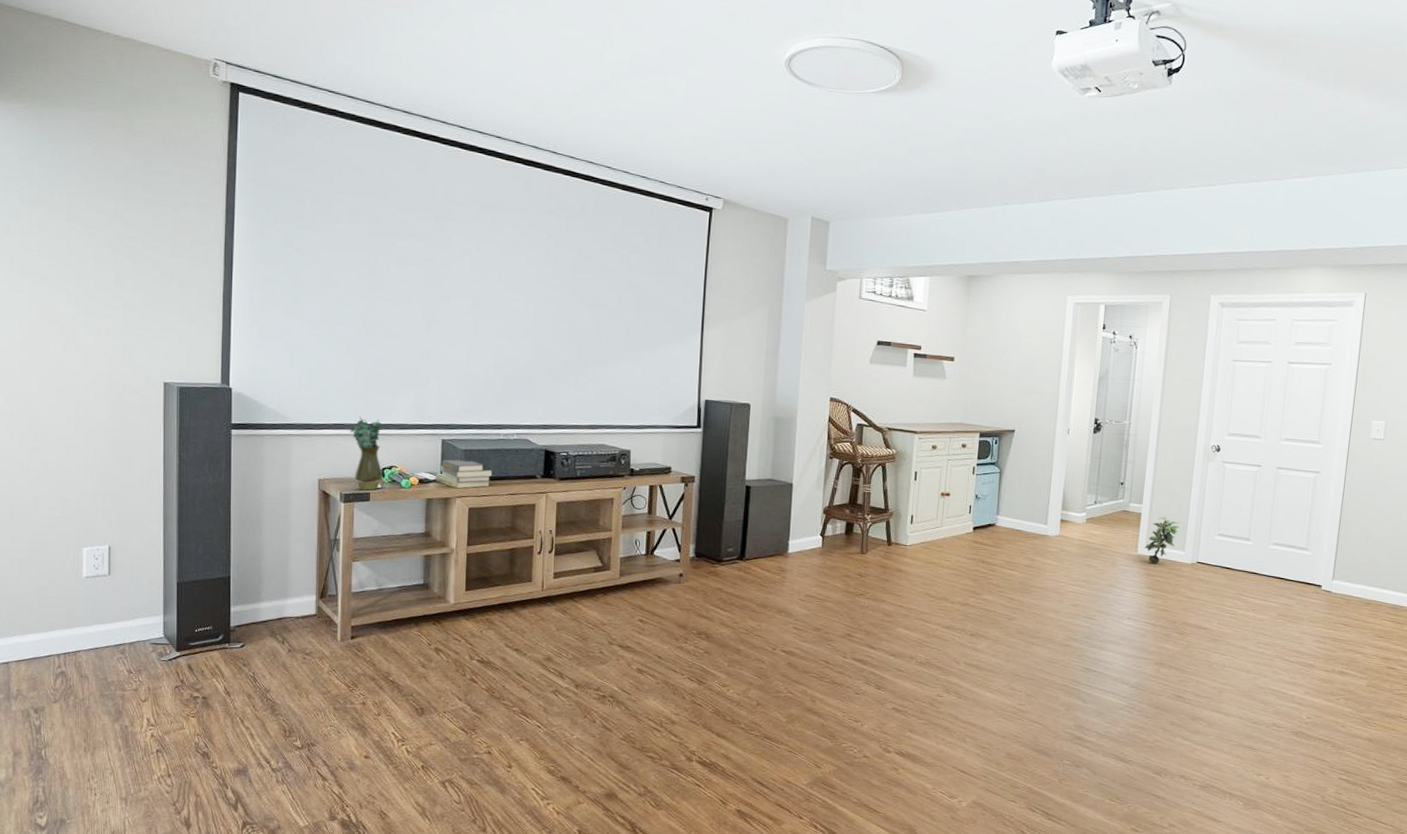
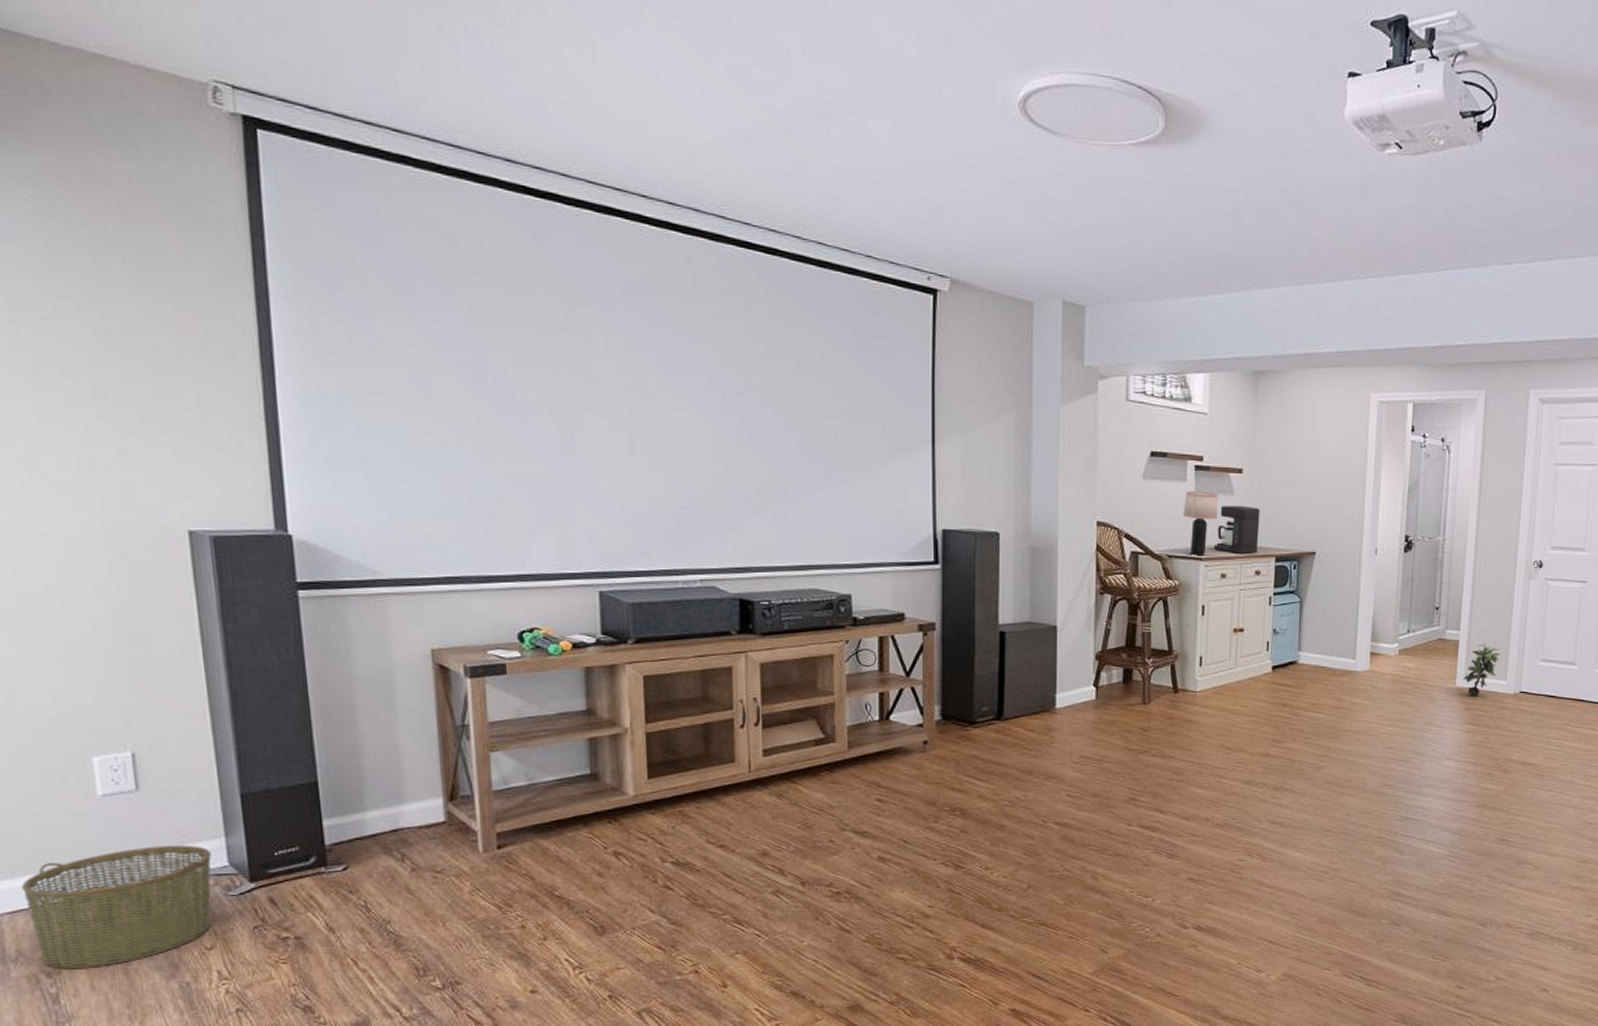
basket: none [26,618,152,709] -> present [21,844,212,970]
vase: present [350,416,383,491] -> none [470,566,521,661]
books: present [435,459,493,489] -> none [594,615,672,653]
table lamp: none [901,374,933,430] -> present [1182,490,1219,556]
coffee maker: none [927,387,968,429] -> present [1213,505,1260,554]

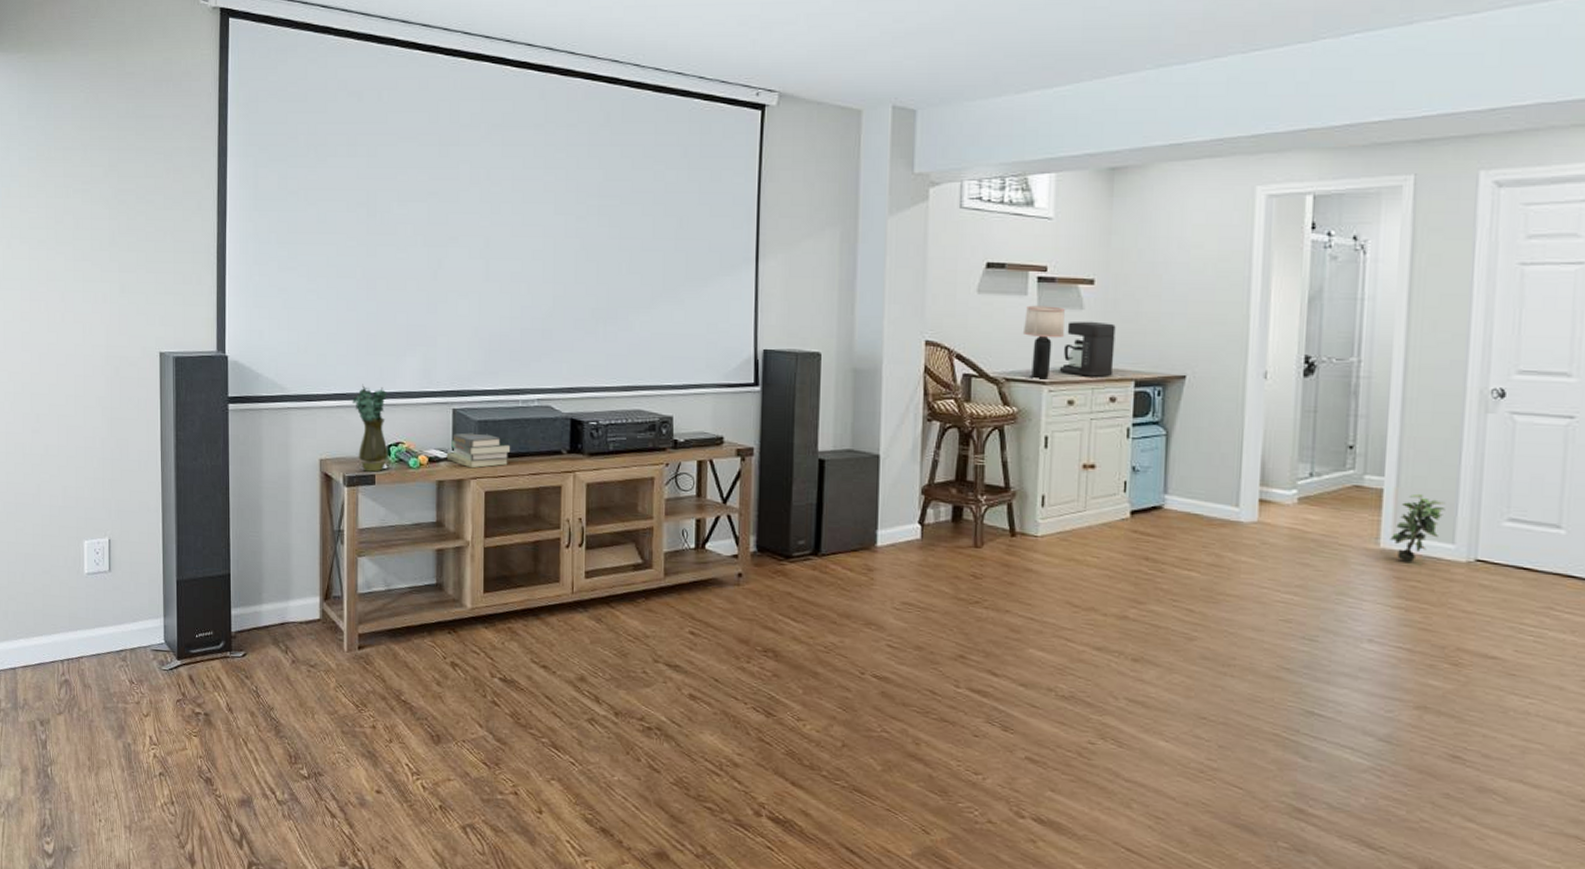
basket: present [21,844,212,970] -> none [31,620,153,722]
vase: none [470,566,521,661] -> present [352,384,388,472]
books: none [594,615,672,653] -> present [446,432,511,469]

